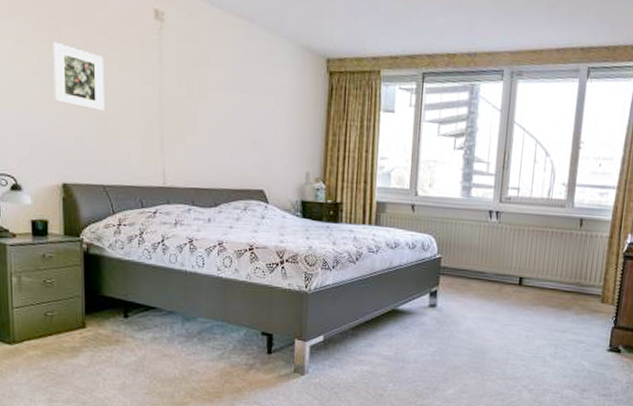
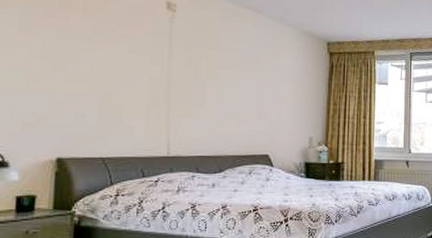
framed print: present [53,41,105,112] -> none [55,28,112,90]

